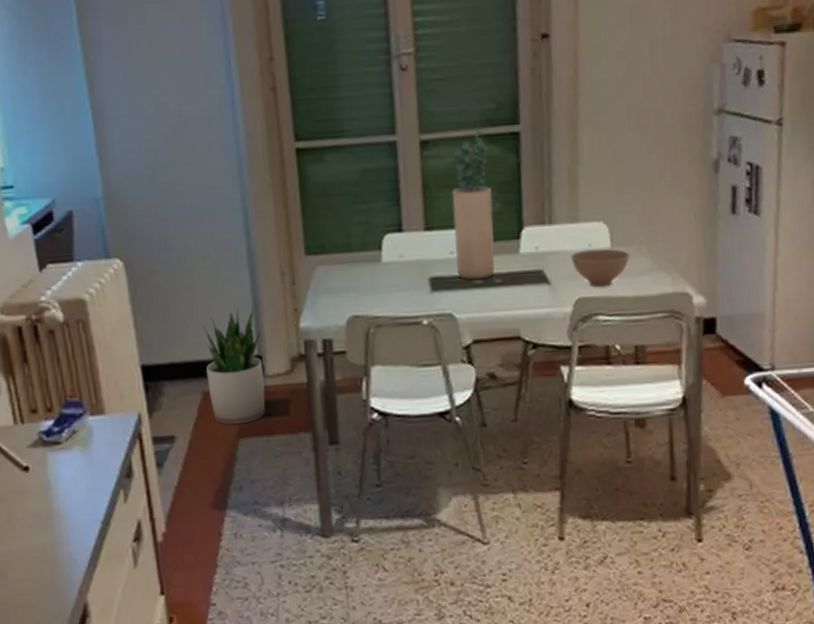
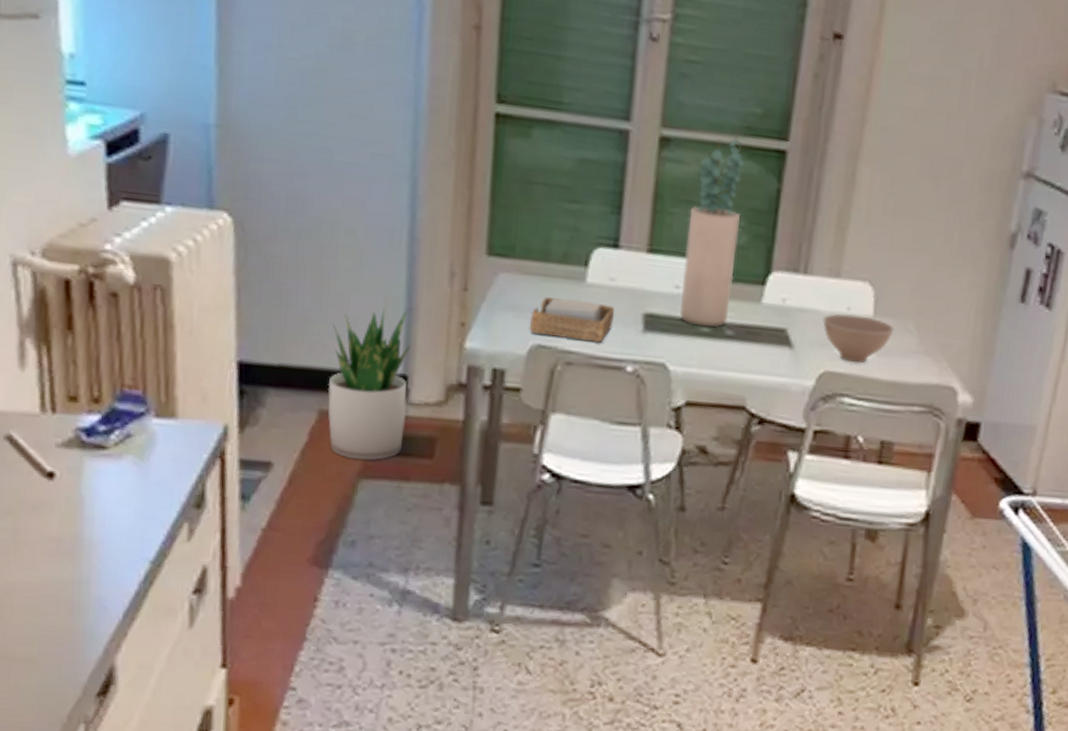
napkin holder: none [344,276,408,308] -> present [529,297,615,343]

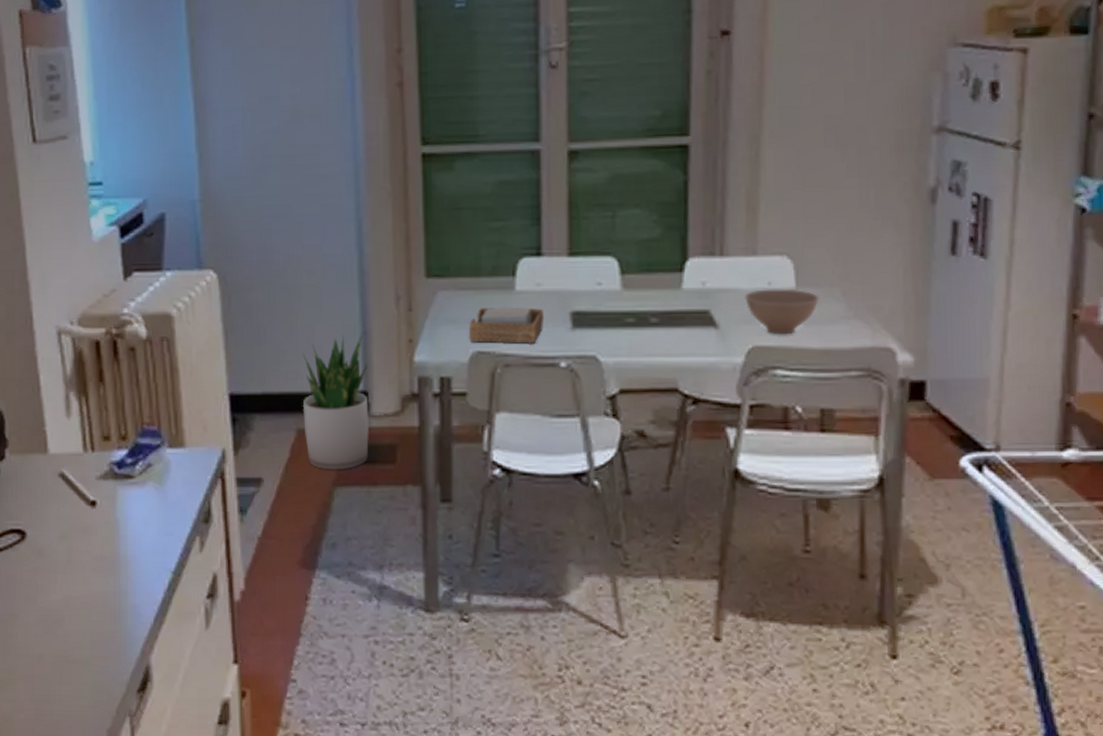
vase: present [680,129,745,328] -> none [603,132,653,318]

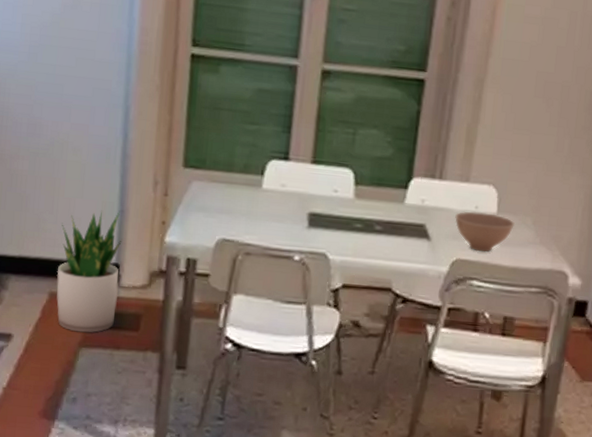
napkin holder: present [468,306,545,344] -> none [217,200,285,237]

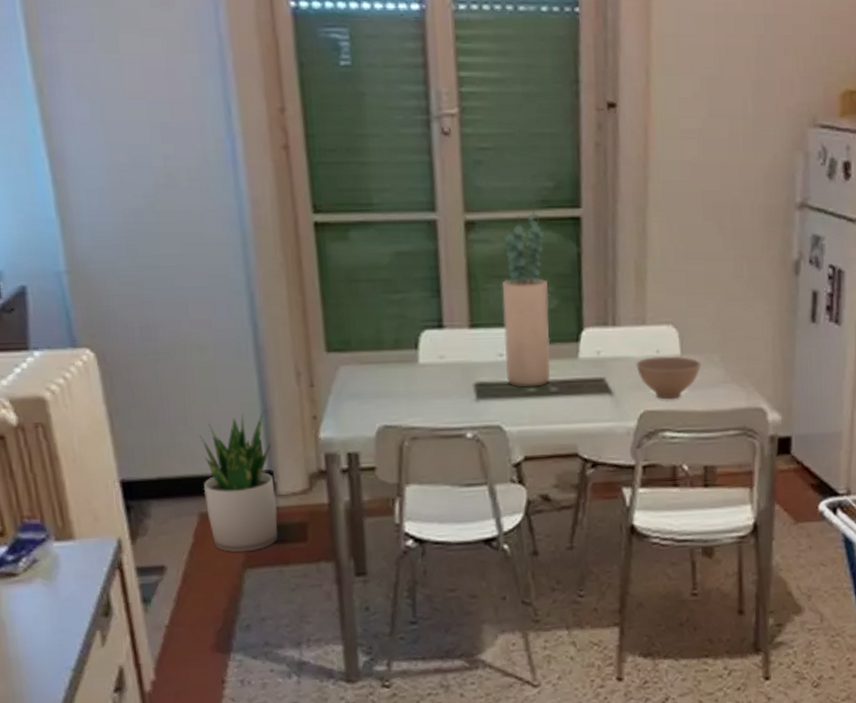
vase: none [338,63,391,224] -> present [502,204,550,388]

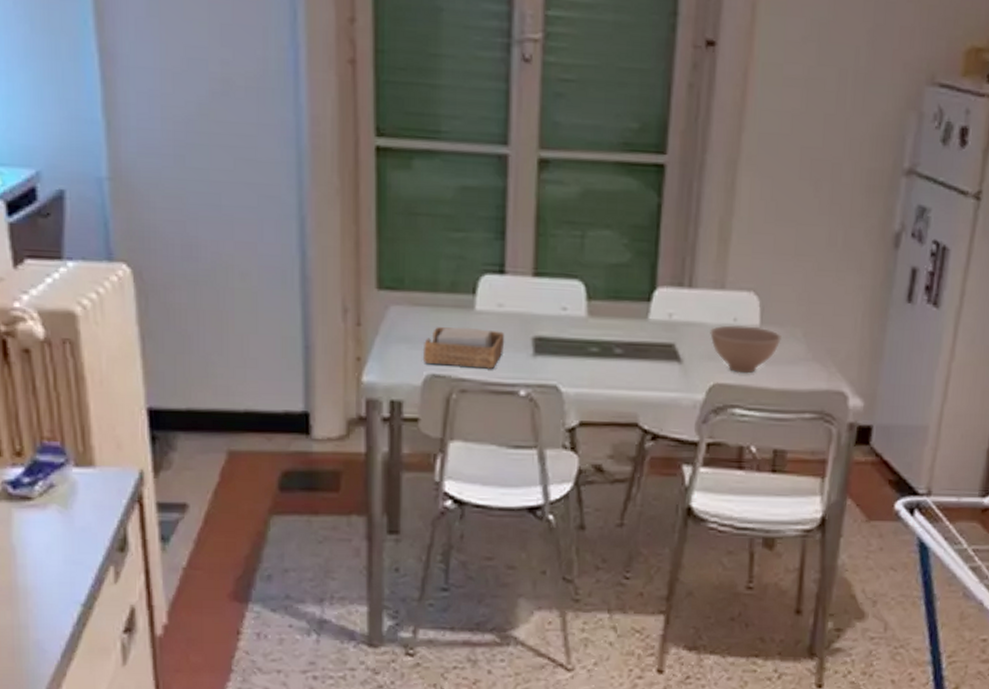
planter: present [199,411,278,553] -> none [234,347,311,497]
napkin holder: none [373,379,449,417] -> present [422,327,505,369]
vase: present [502,204,550,388] -> none [568,146,624,347]

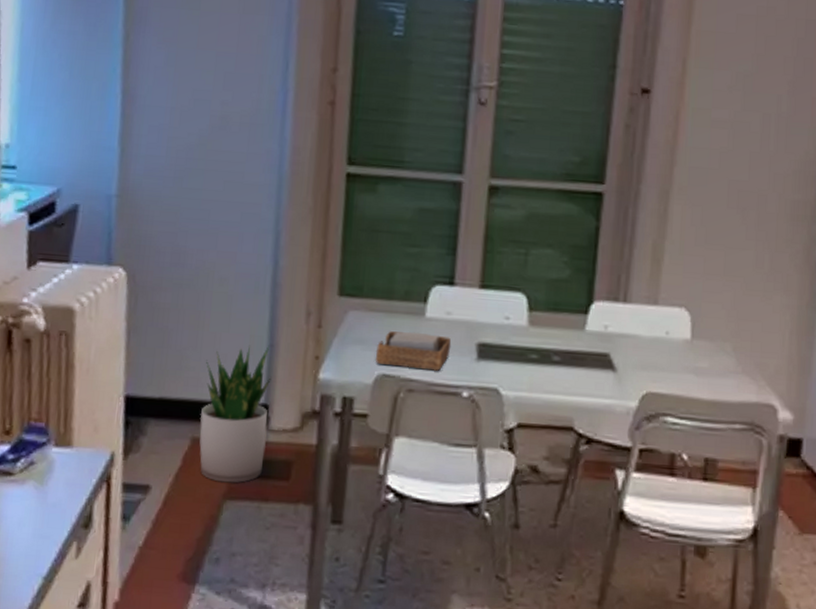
planter: none [234,347,311,497] -> present [199,345,272,483]
bowl: present [710,325,782,373] -> none [643,338,712,383]

